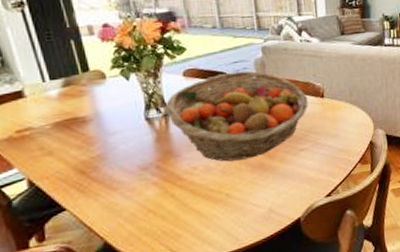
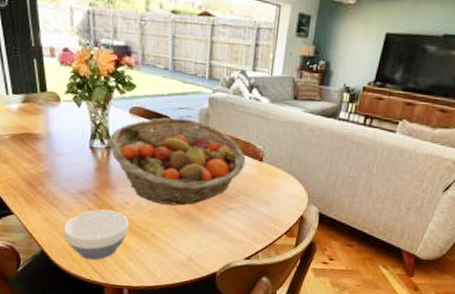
bowl: none [127,179,201,240] -> present [64,209,129,261]

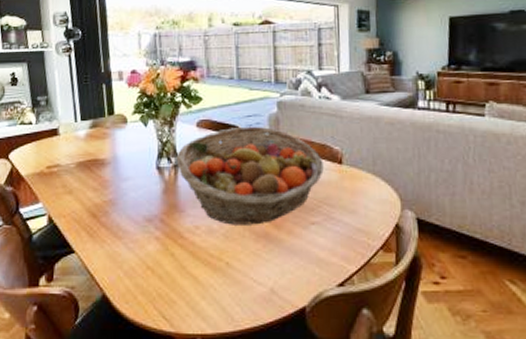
bowl: present [64,209,129,261] -> none [128,238,200,303]

